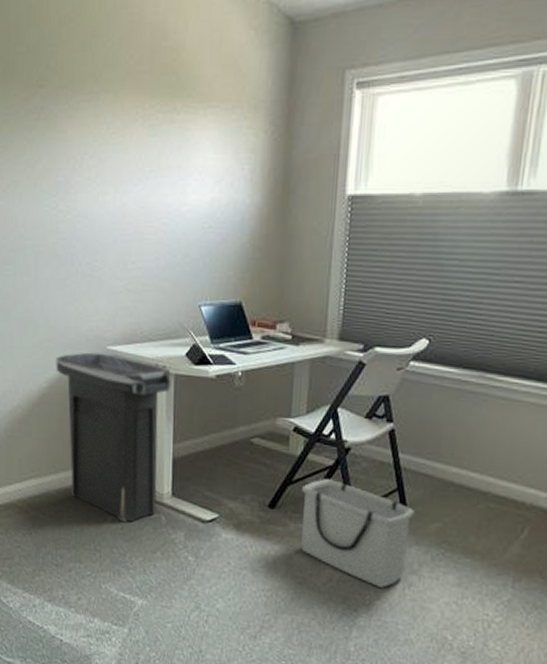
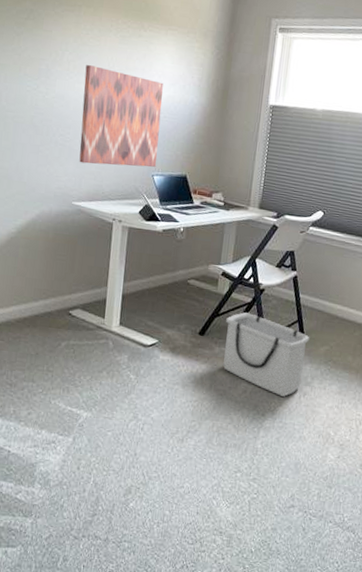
trash can: present [56,352,171,522] -> none [25,205,126,347]
wall art: none [109,170,206,297] -> present [79,65,163,167]

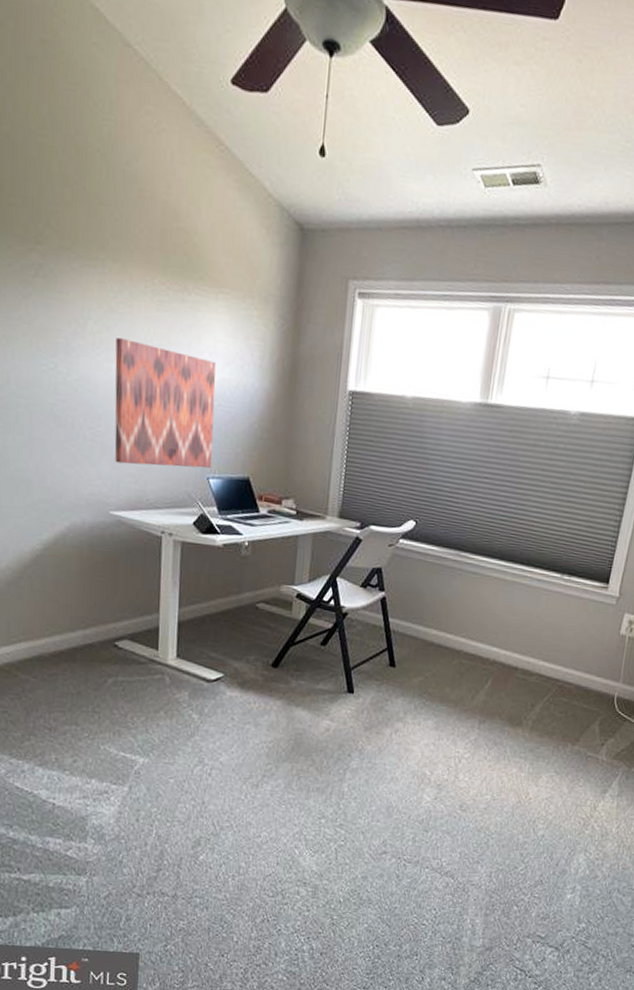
storage bin: present [223,312,310,397] -> none [302,640,402,734]

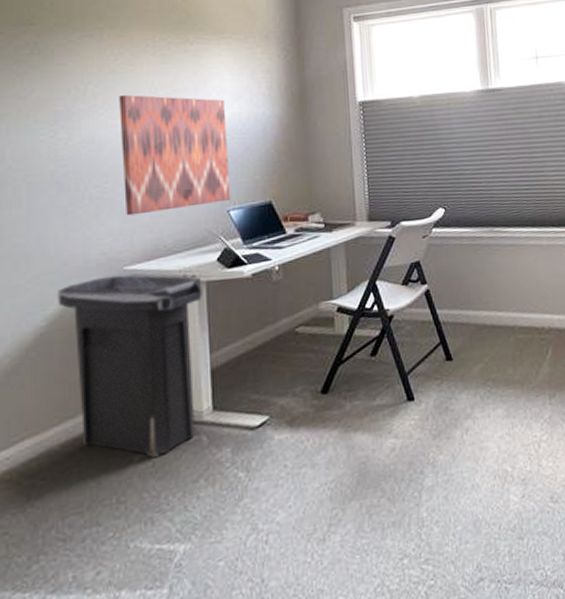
trash can: none [52,516,178,683] -> present [58,273,203,458]

